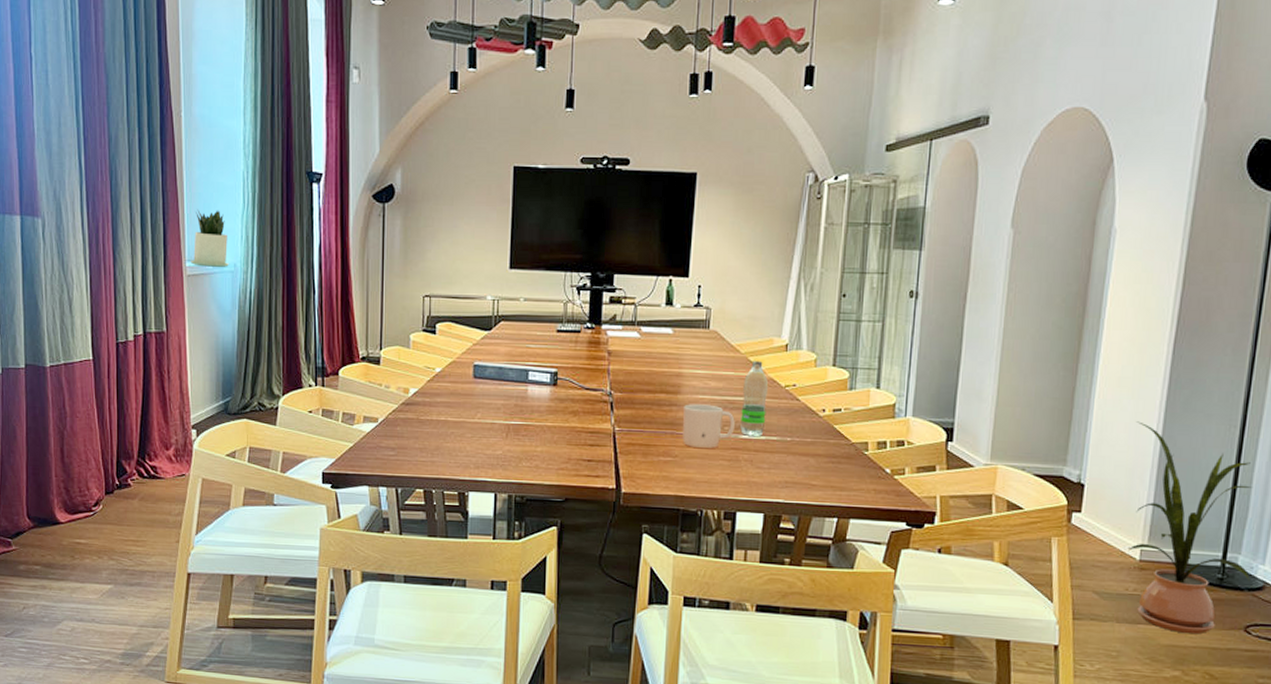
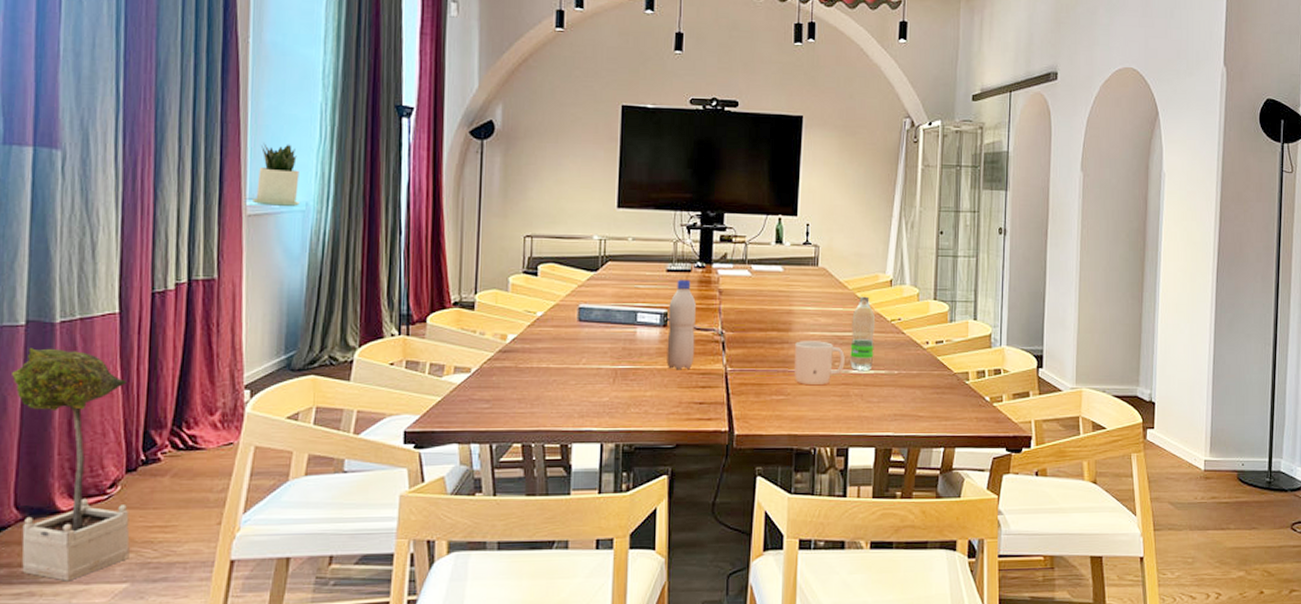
potted tree: none [18,387,112,579] -> present [12,348,130,582]
water bottle: none [556,340,585,428] -> present [667,280,696,370]
house plant: present [1128,421,1253,635] -> none [1193,343,1291,536]

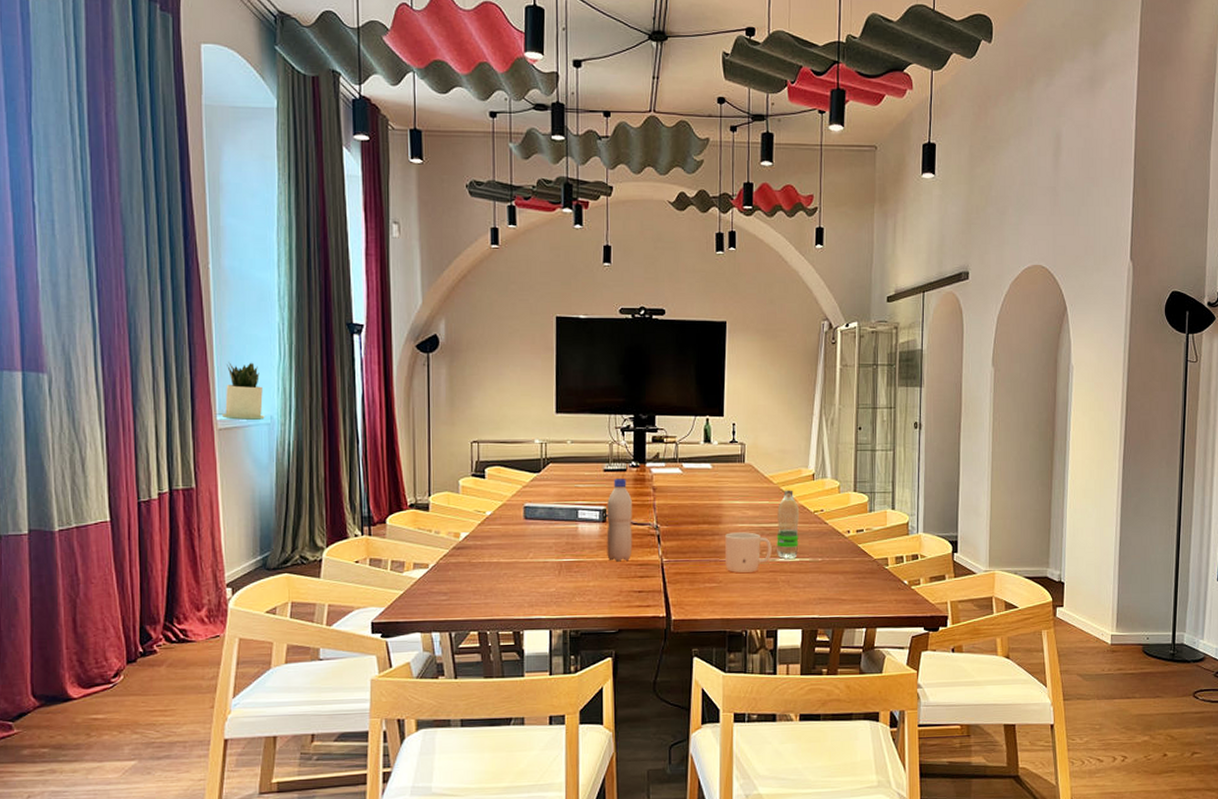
potted tree: present [12,348,130,582] -> none [20,554,135,760]

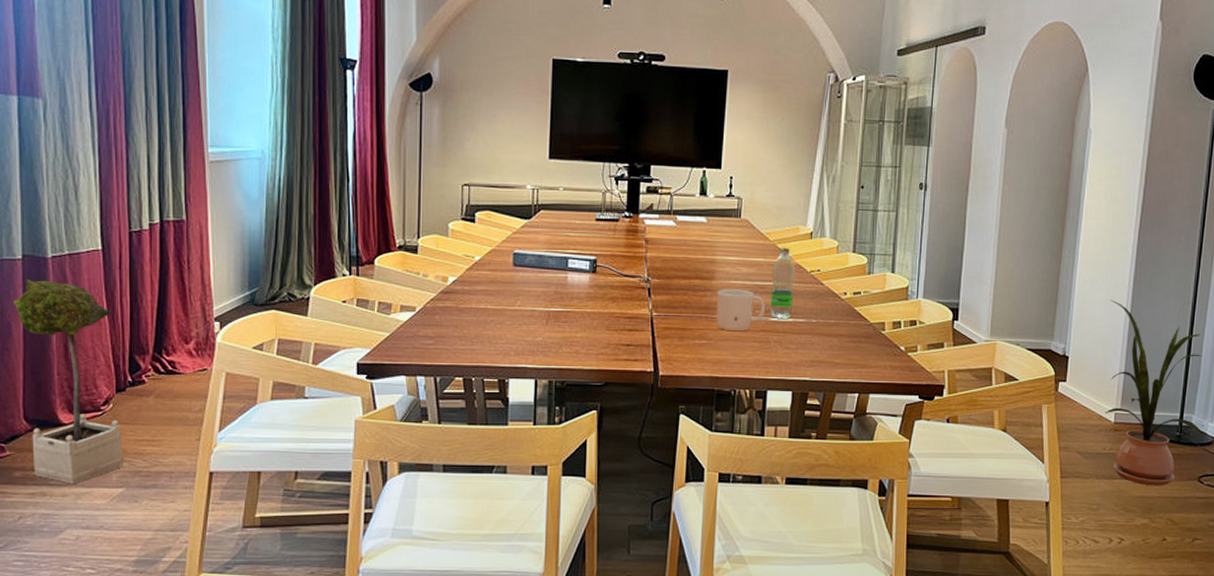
potted tree: none [20,554,135,760] -> present [14,280,123,485]
planter: present [221,361,265,421] -> none [212,92,256,155]
water bottle: present [607,479,633,562] -> none [596,229,623,314]
house plant: none [1100,526,1194,704] -> present [1105,300,1203,486]

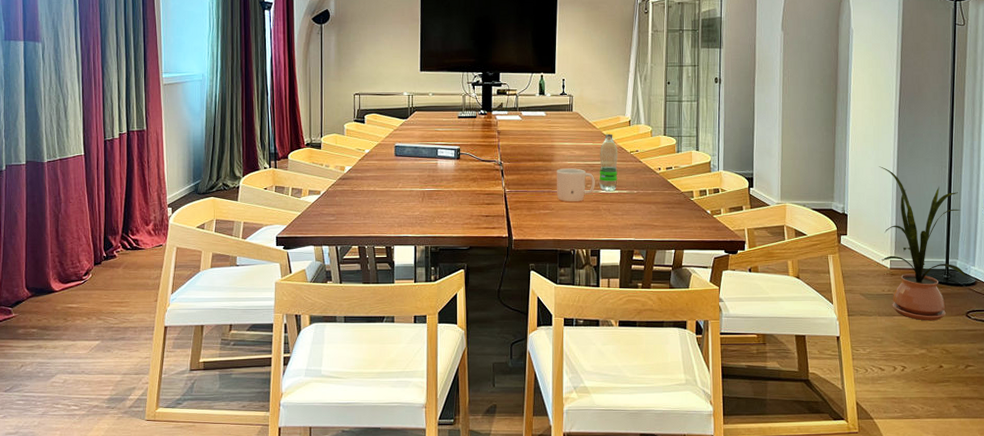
potted tree: present [14,280,123,485] -> none [19,180,99,339]

